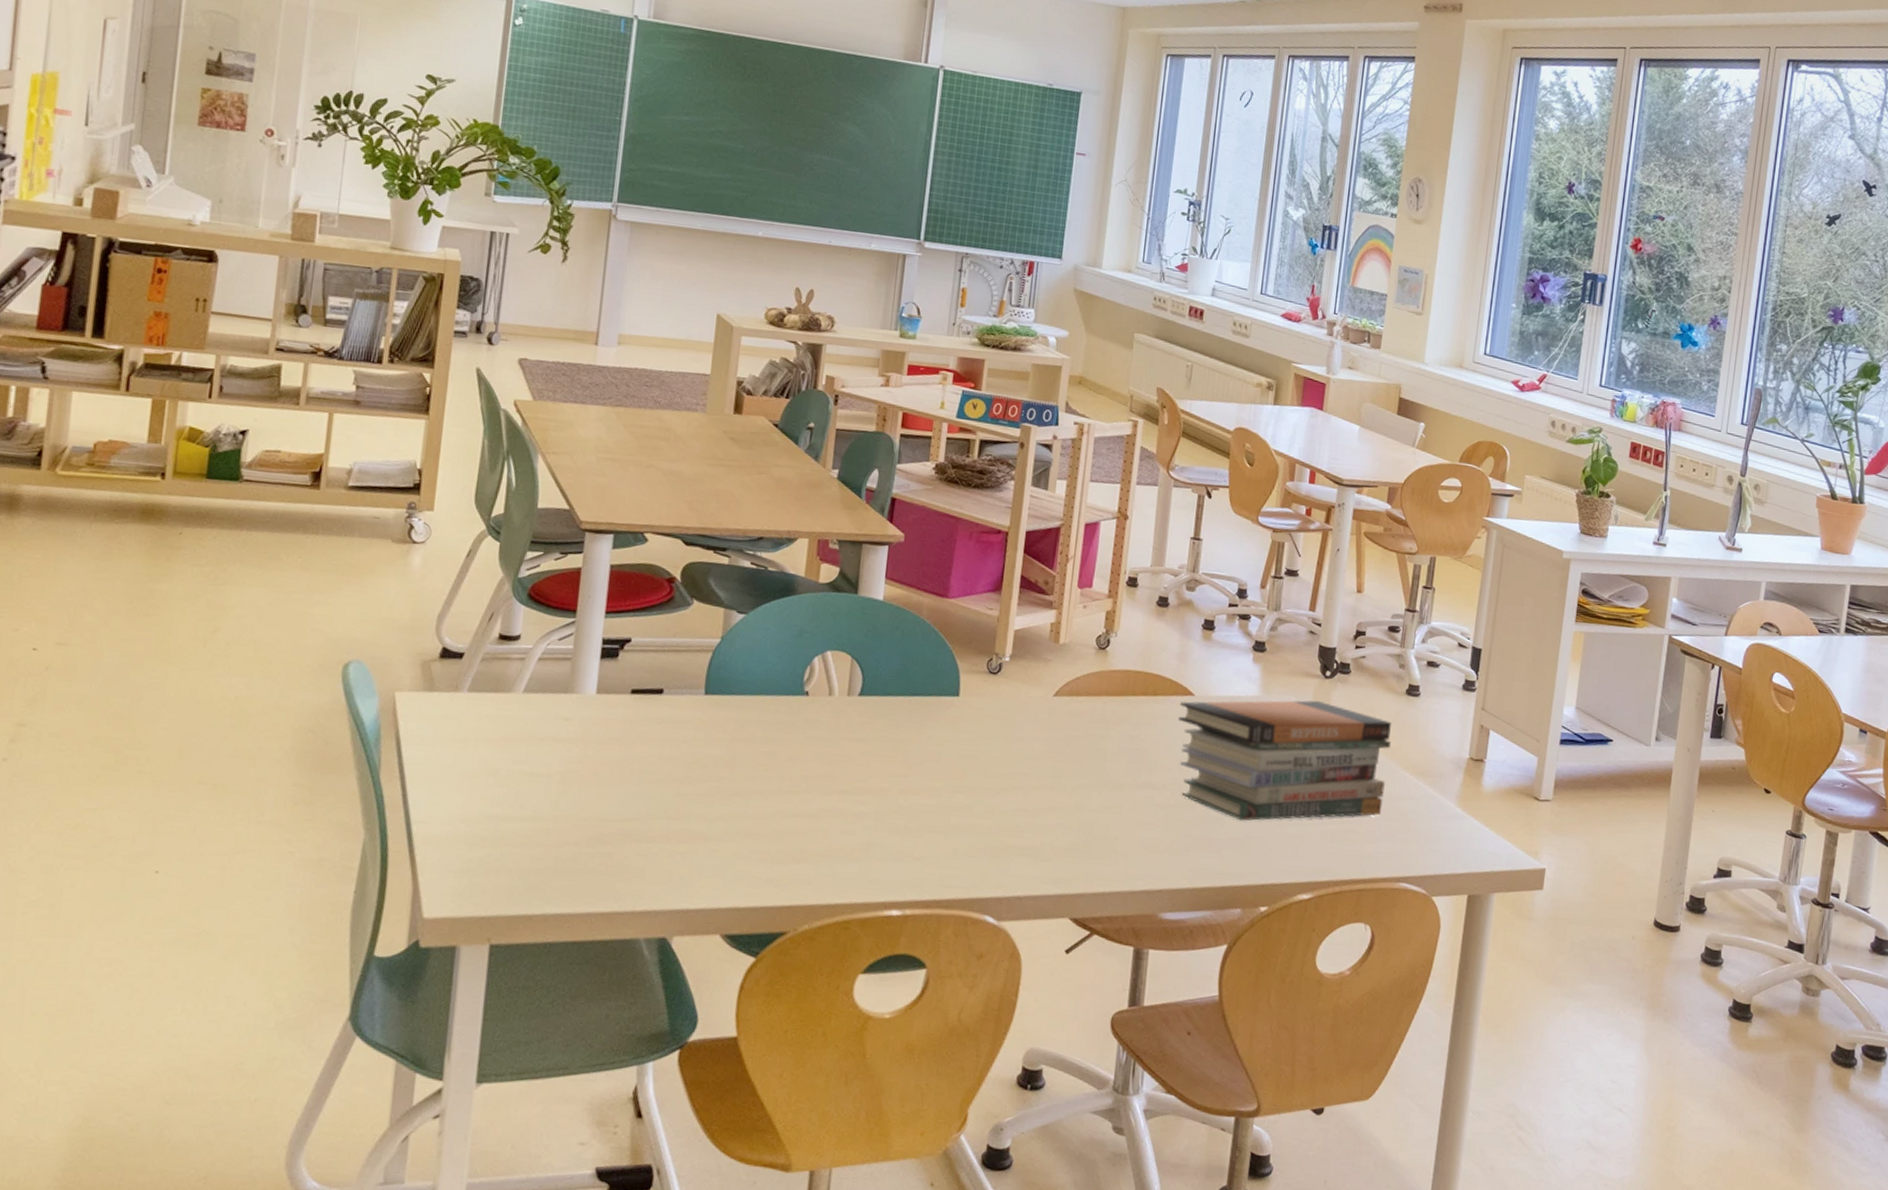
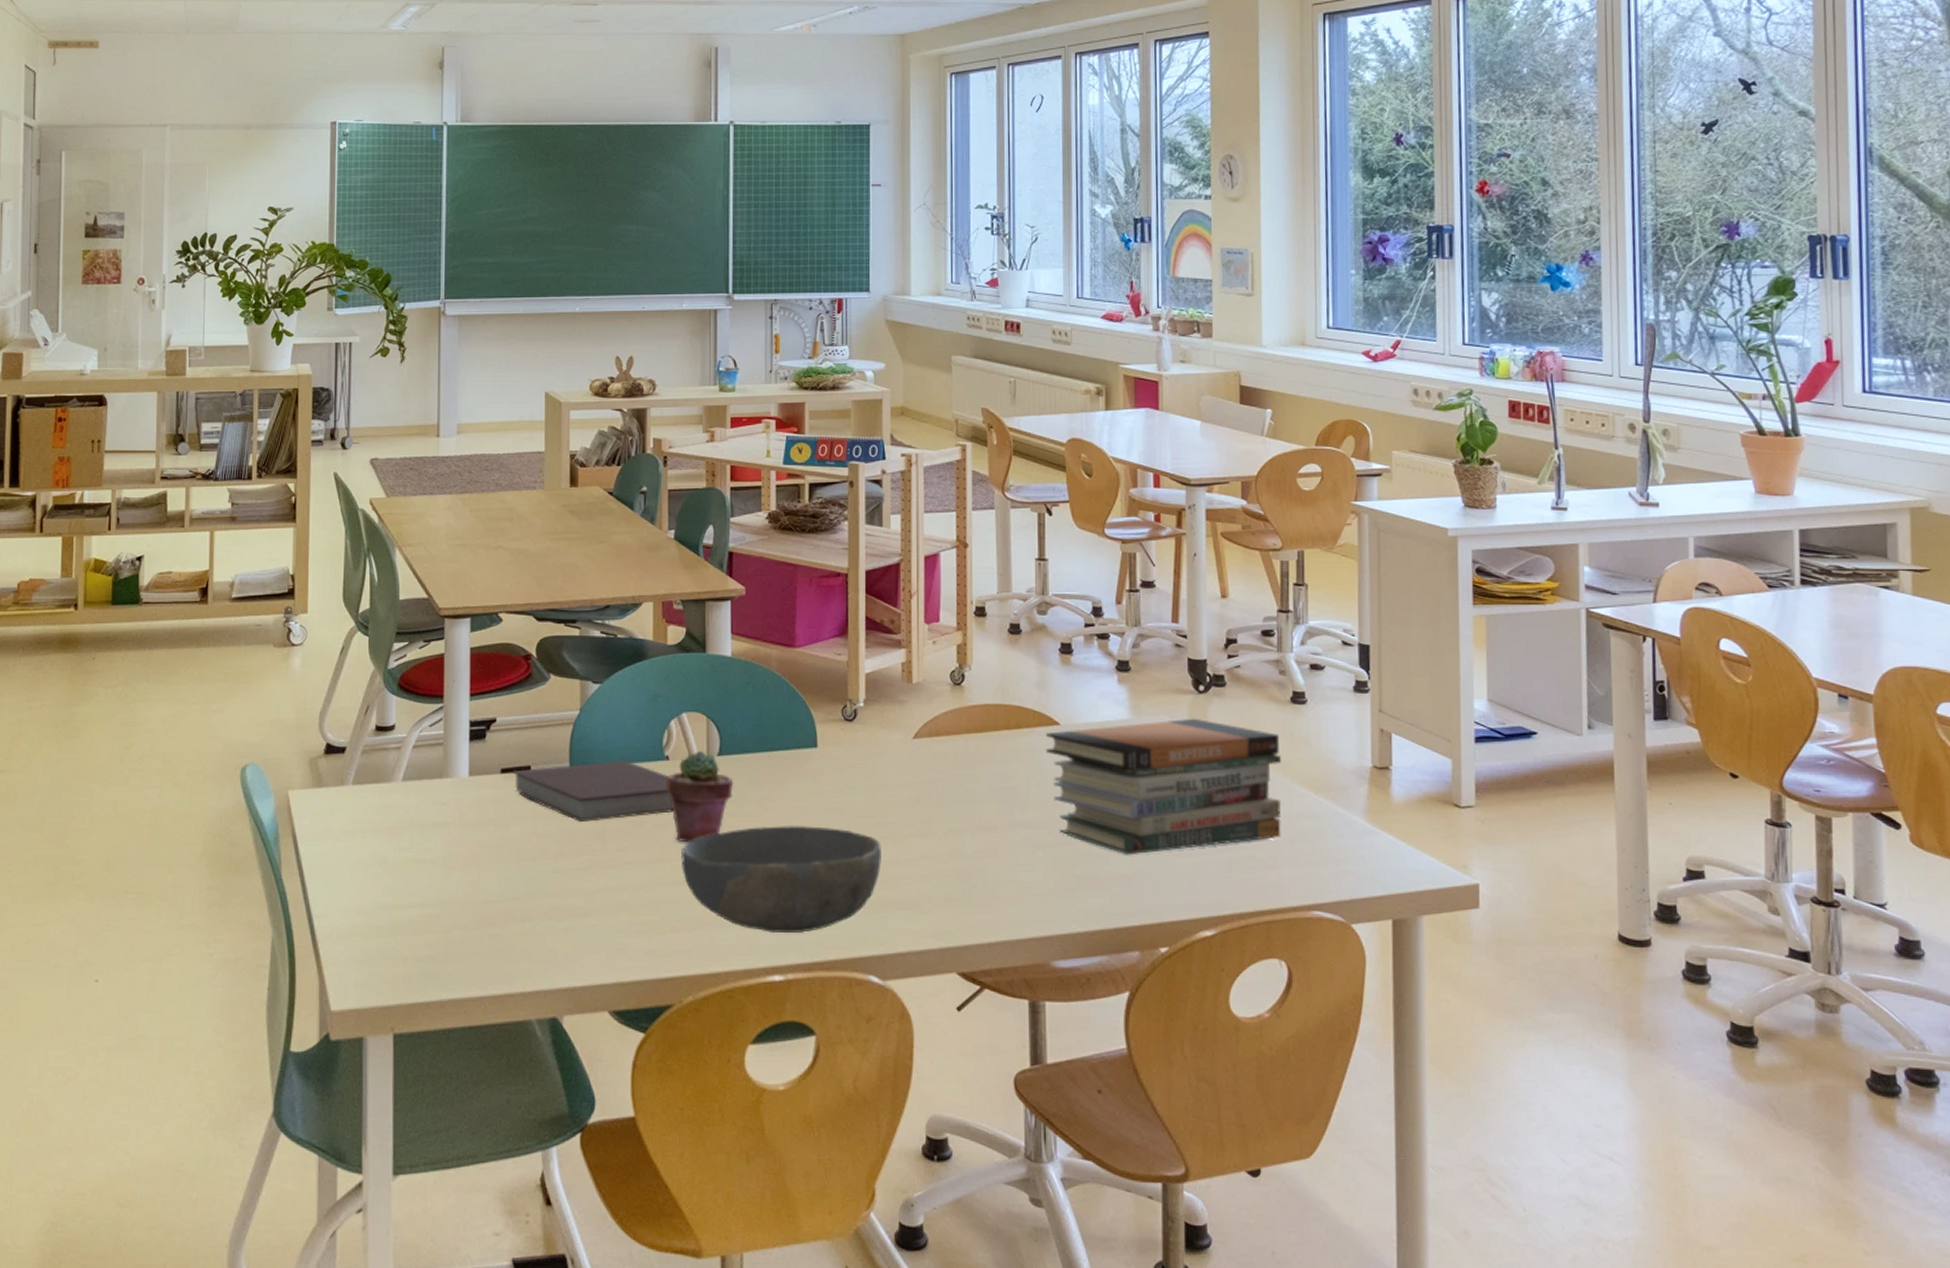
notebook: none [643,691,809,750] -> present [512,760,673,822]
potted succulent: none [803,689,872,778] -> present [667,751,734,843]
bowl: none [810,767,1011,872] -> present [681,825,881,934]

